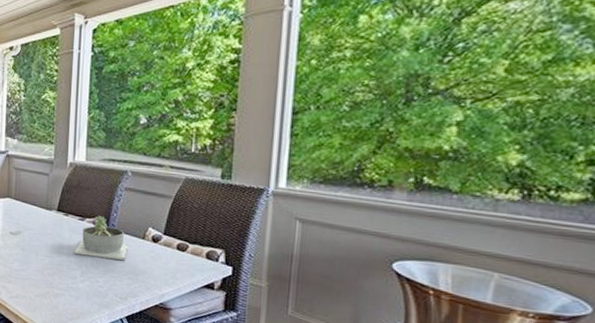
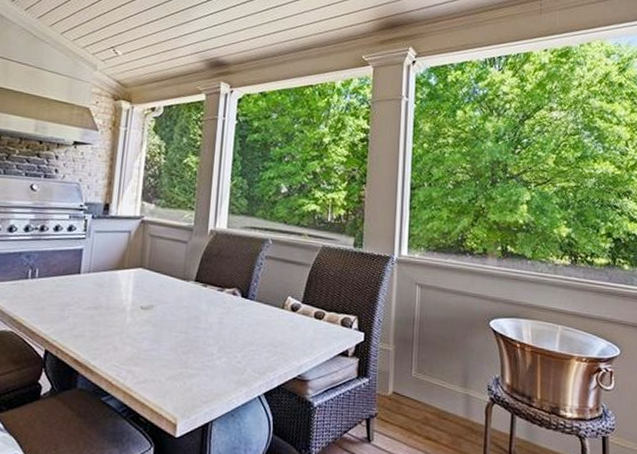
succulent planter: present [74,216,128,260] -> none [211,286,268,332]

